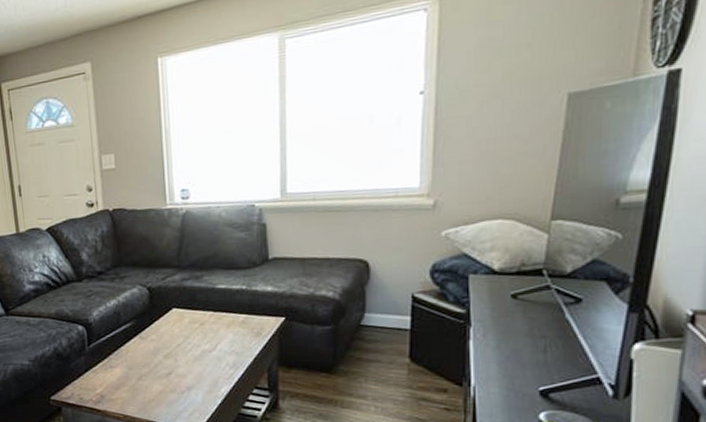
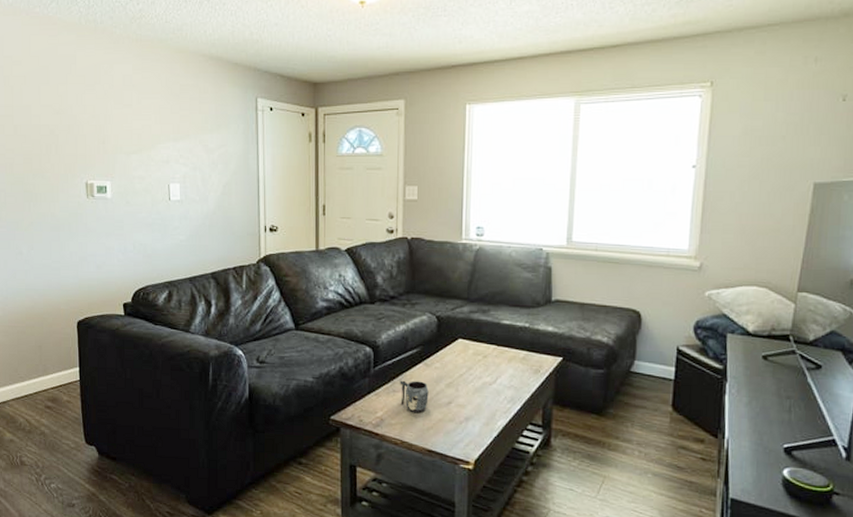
mug: none [116,354,147,387] -> present [400,380,429,414]

